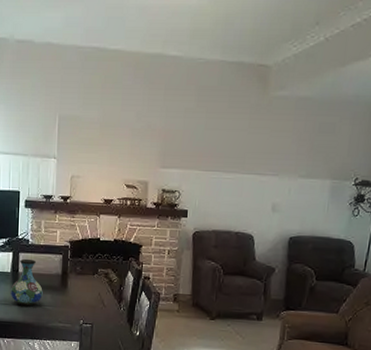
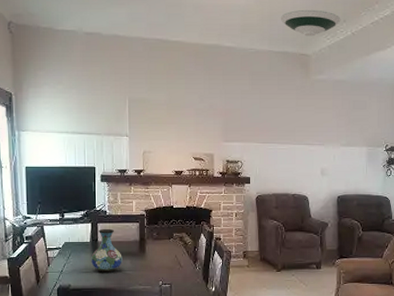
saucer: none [237,9,313,43] -> present [280,9,341,37]

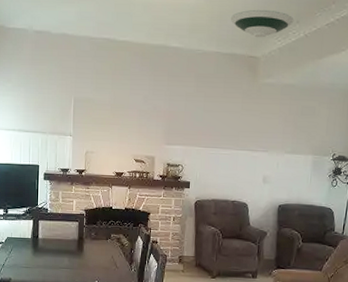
vase: present [91,228,122,273] -> none [31,226,61,269]

